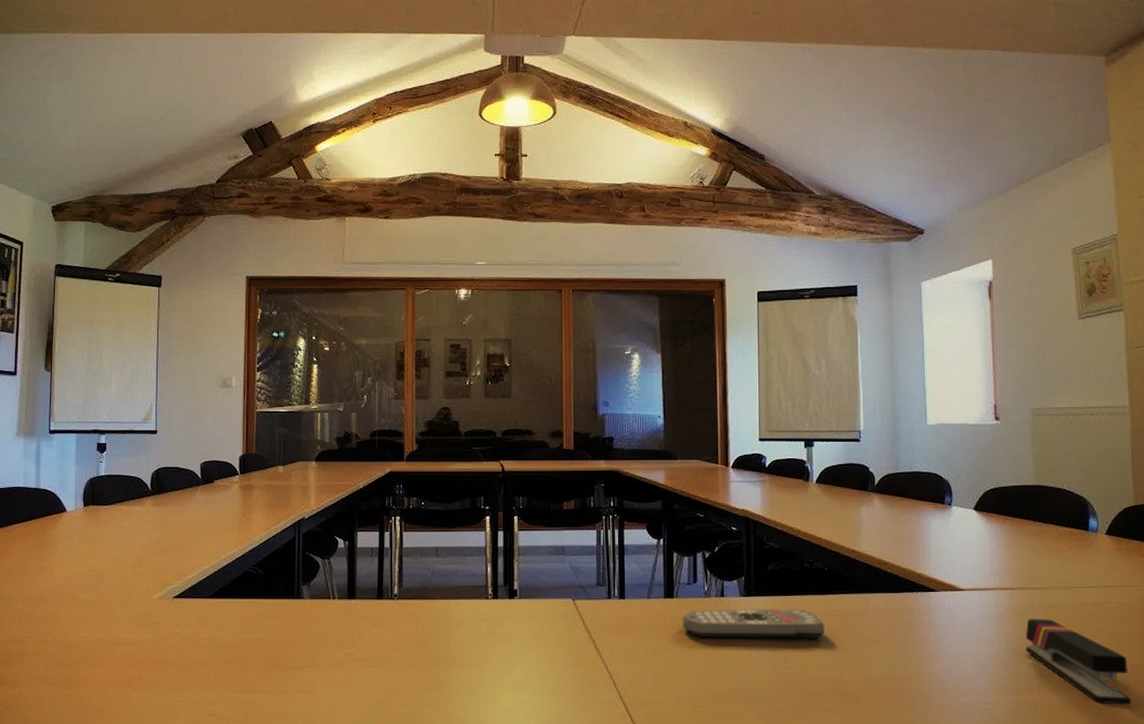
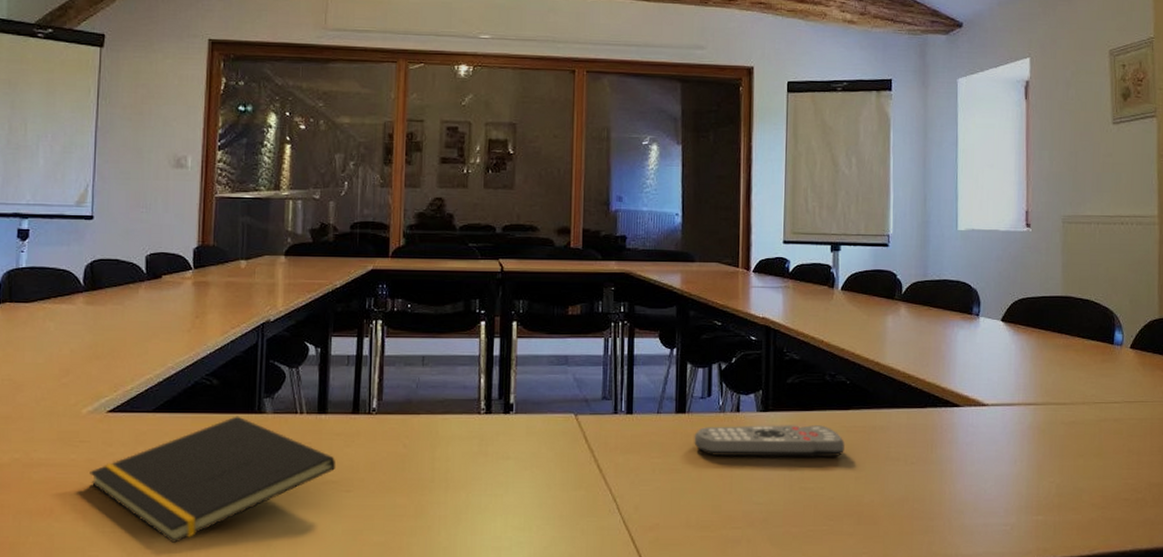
notepad: none [160,601,365,712] -> present [90,416,336,544]
stapler: present [1025,619,1132,705] -> none [1046,436,1148,524]

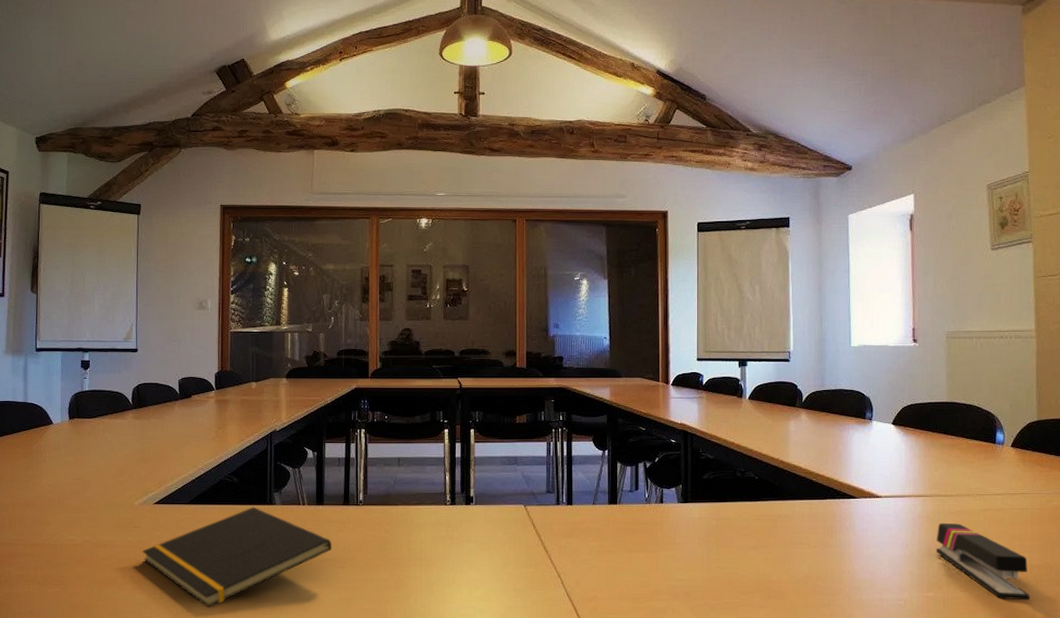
remote control: present [694,425,844,457] -> none [625,514,754,541]
stapler: none [1046,436,1148,524] -> present [936,523,1030,601]

